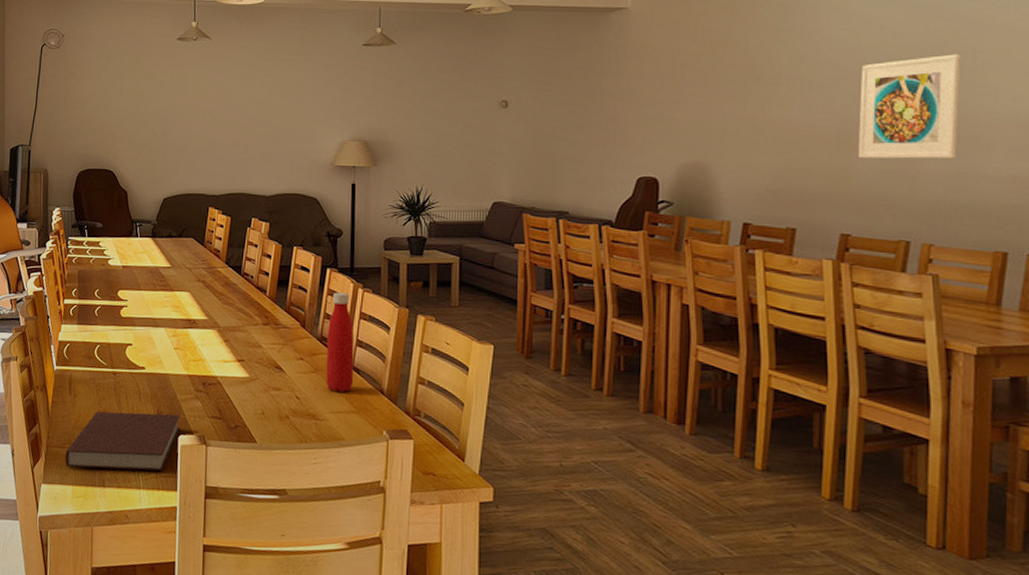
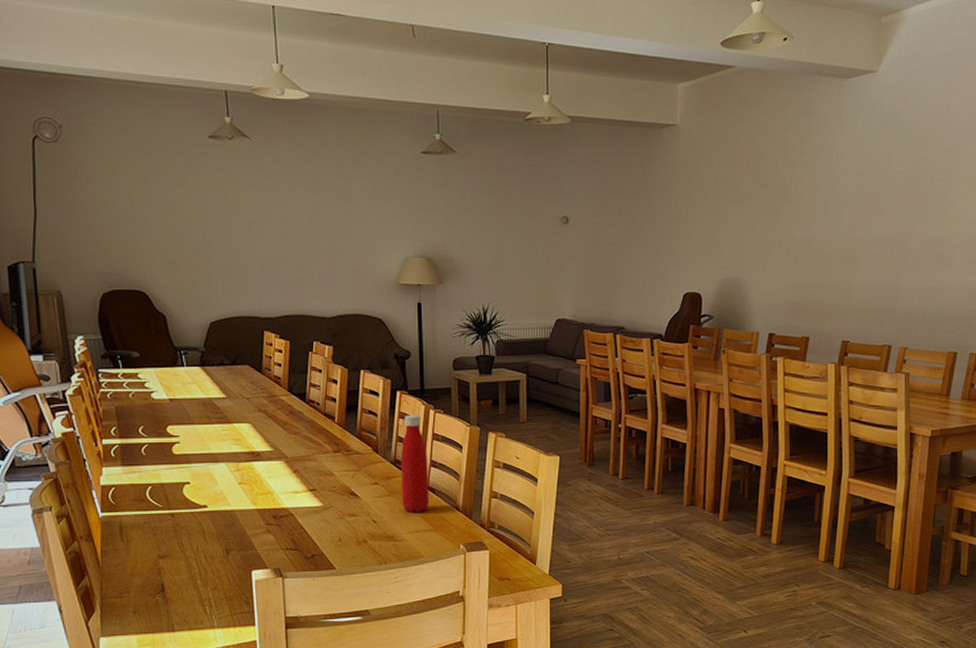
notebook: present [65,411,181,471] -> none [124,550,252,617]
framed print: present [858,54,961,159] -> none [858,181,937,274]

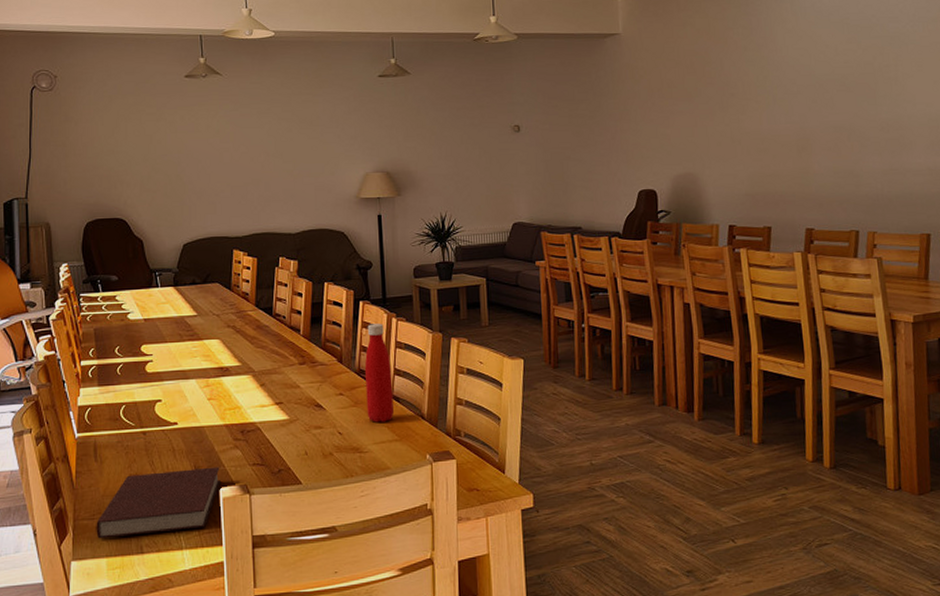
notebook: none [124,550,252,617] -> present [96,466,220,539]

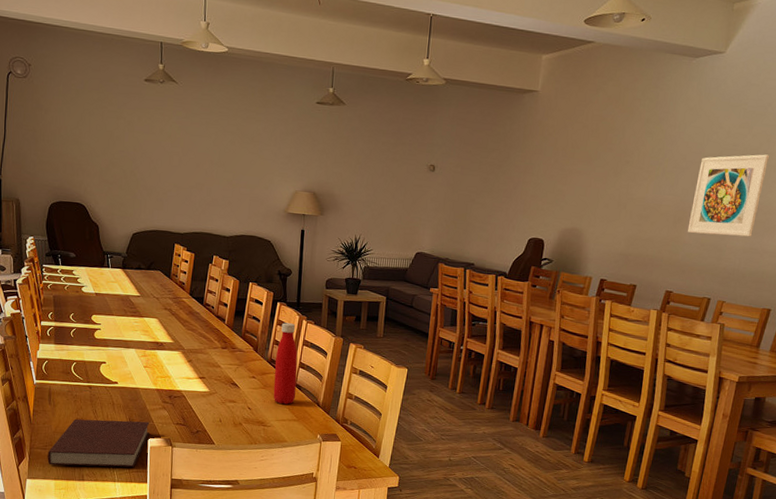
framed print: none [813,67,889,161] -> present [687,154,769,237]

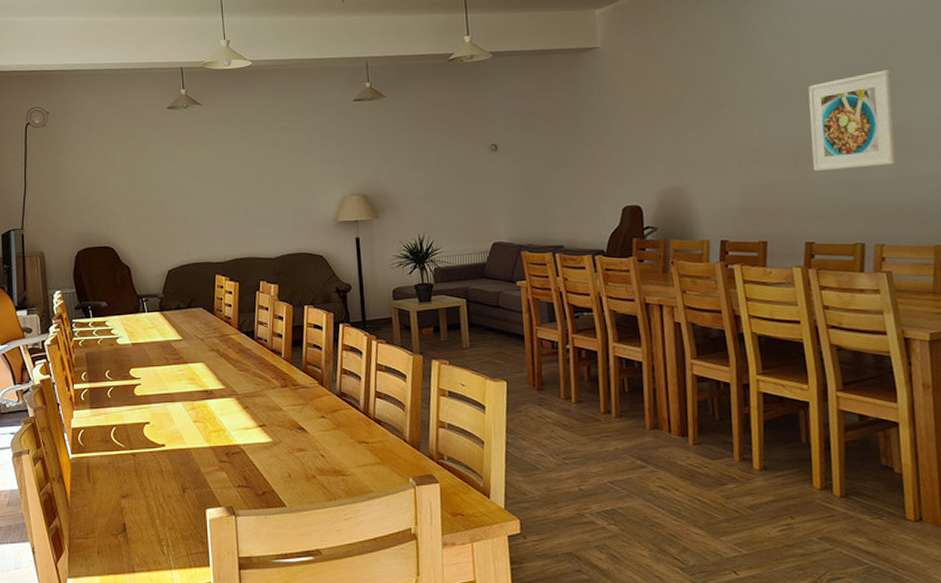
notebook: present [47,419,150,468] -> none [90,488,207,557]
bottle: present [273,322,298,404] -> none [345,346,375,445]

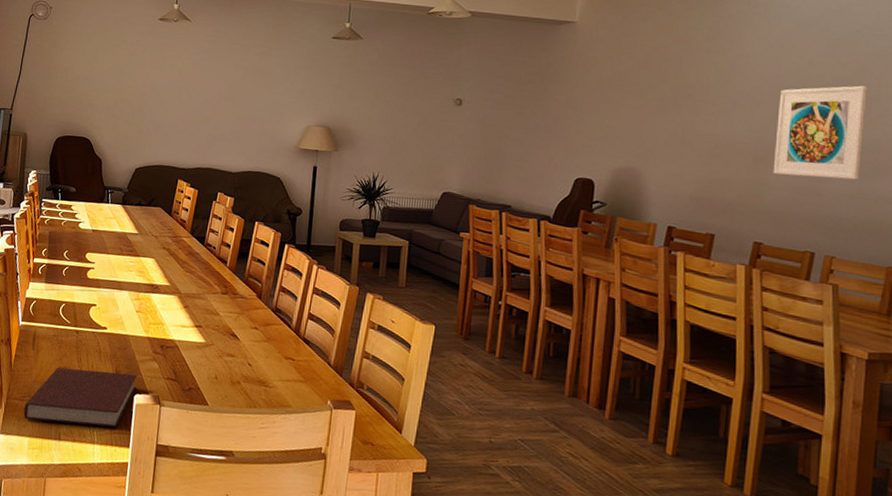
notebook: none [90,488,207,557] -> present [23,367,138,428]

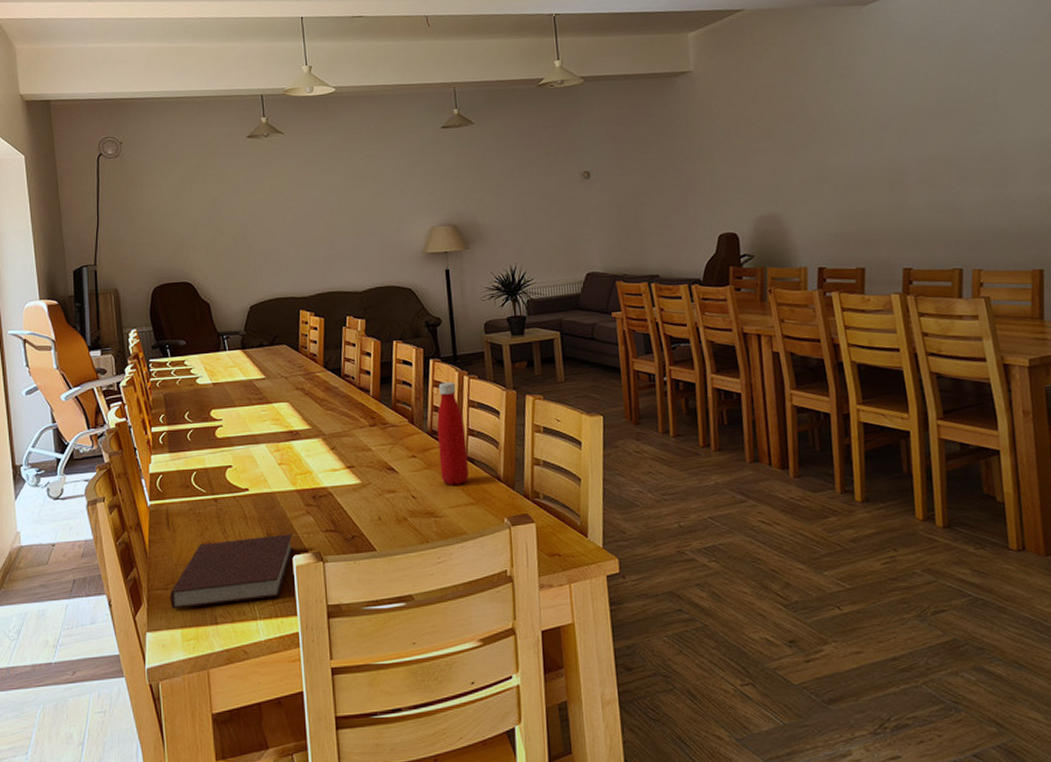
bottle: none [277,267,307,362] -> present [437,382,469,485]
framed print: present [773,85,867,180] -> none [903,92,992,196]

